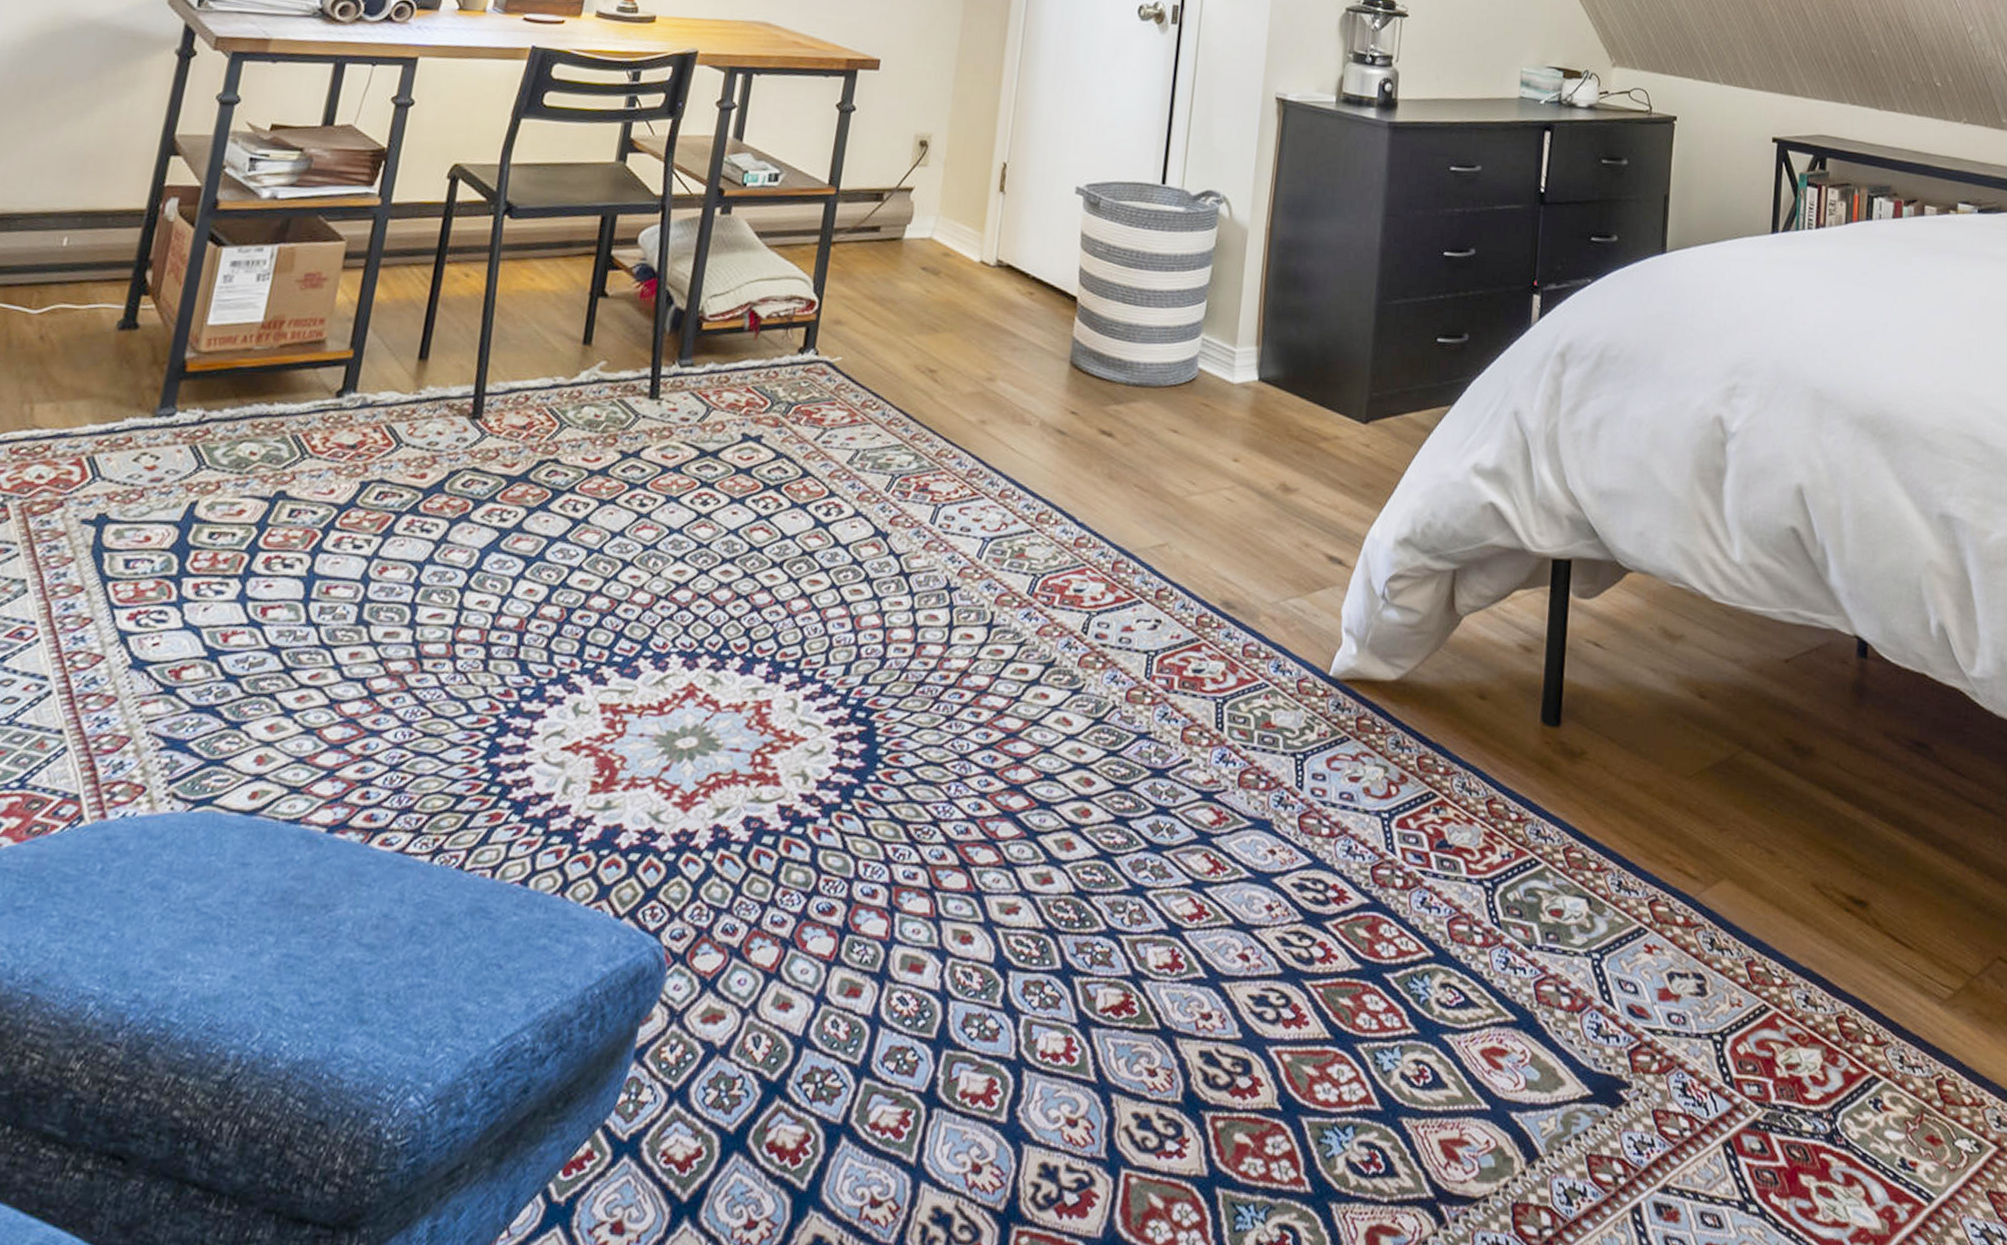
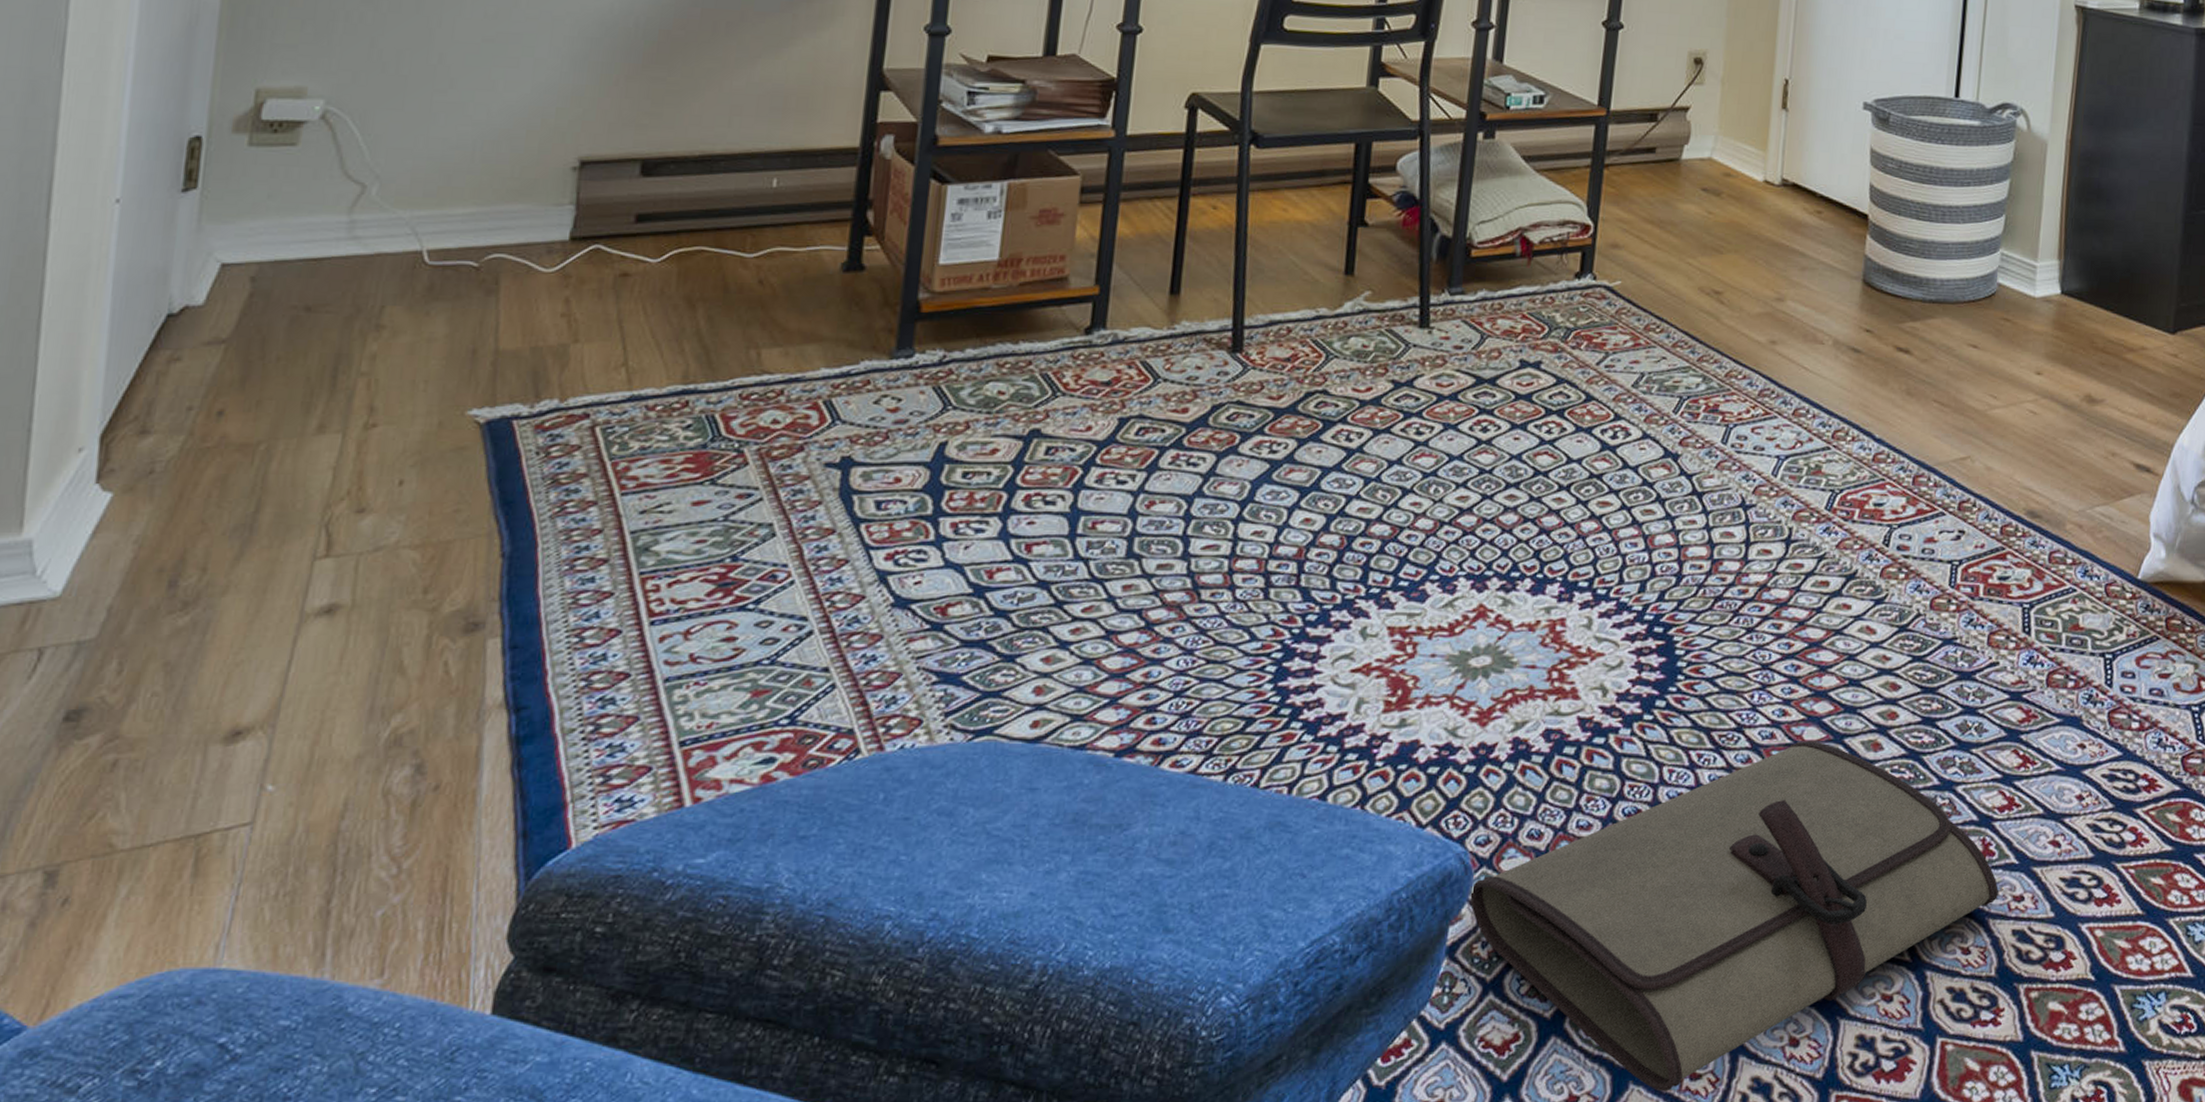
tool roll: none [661,837,1187,1220] -> present [1469,741,1999,1092]

